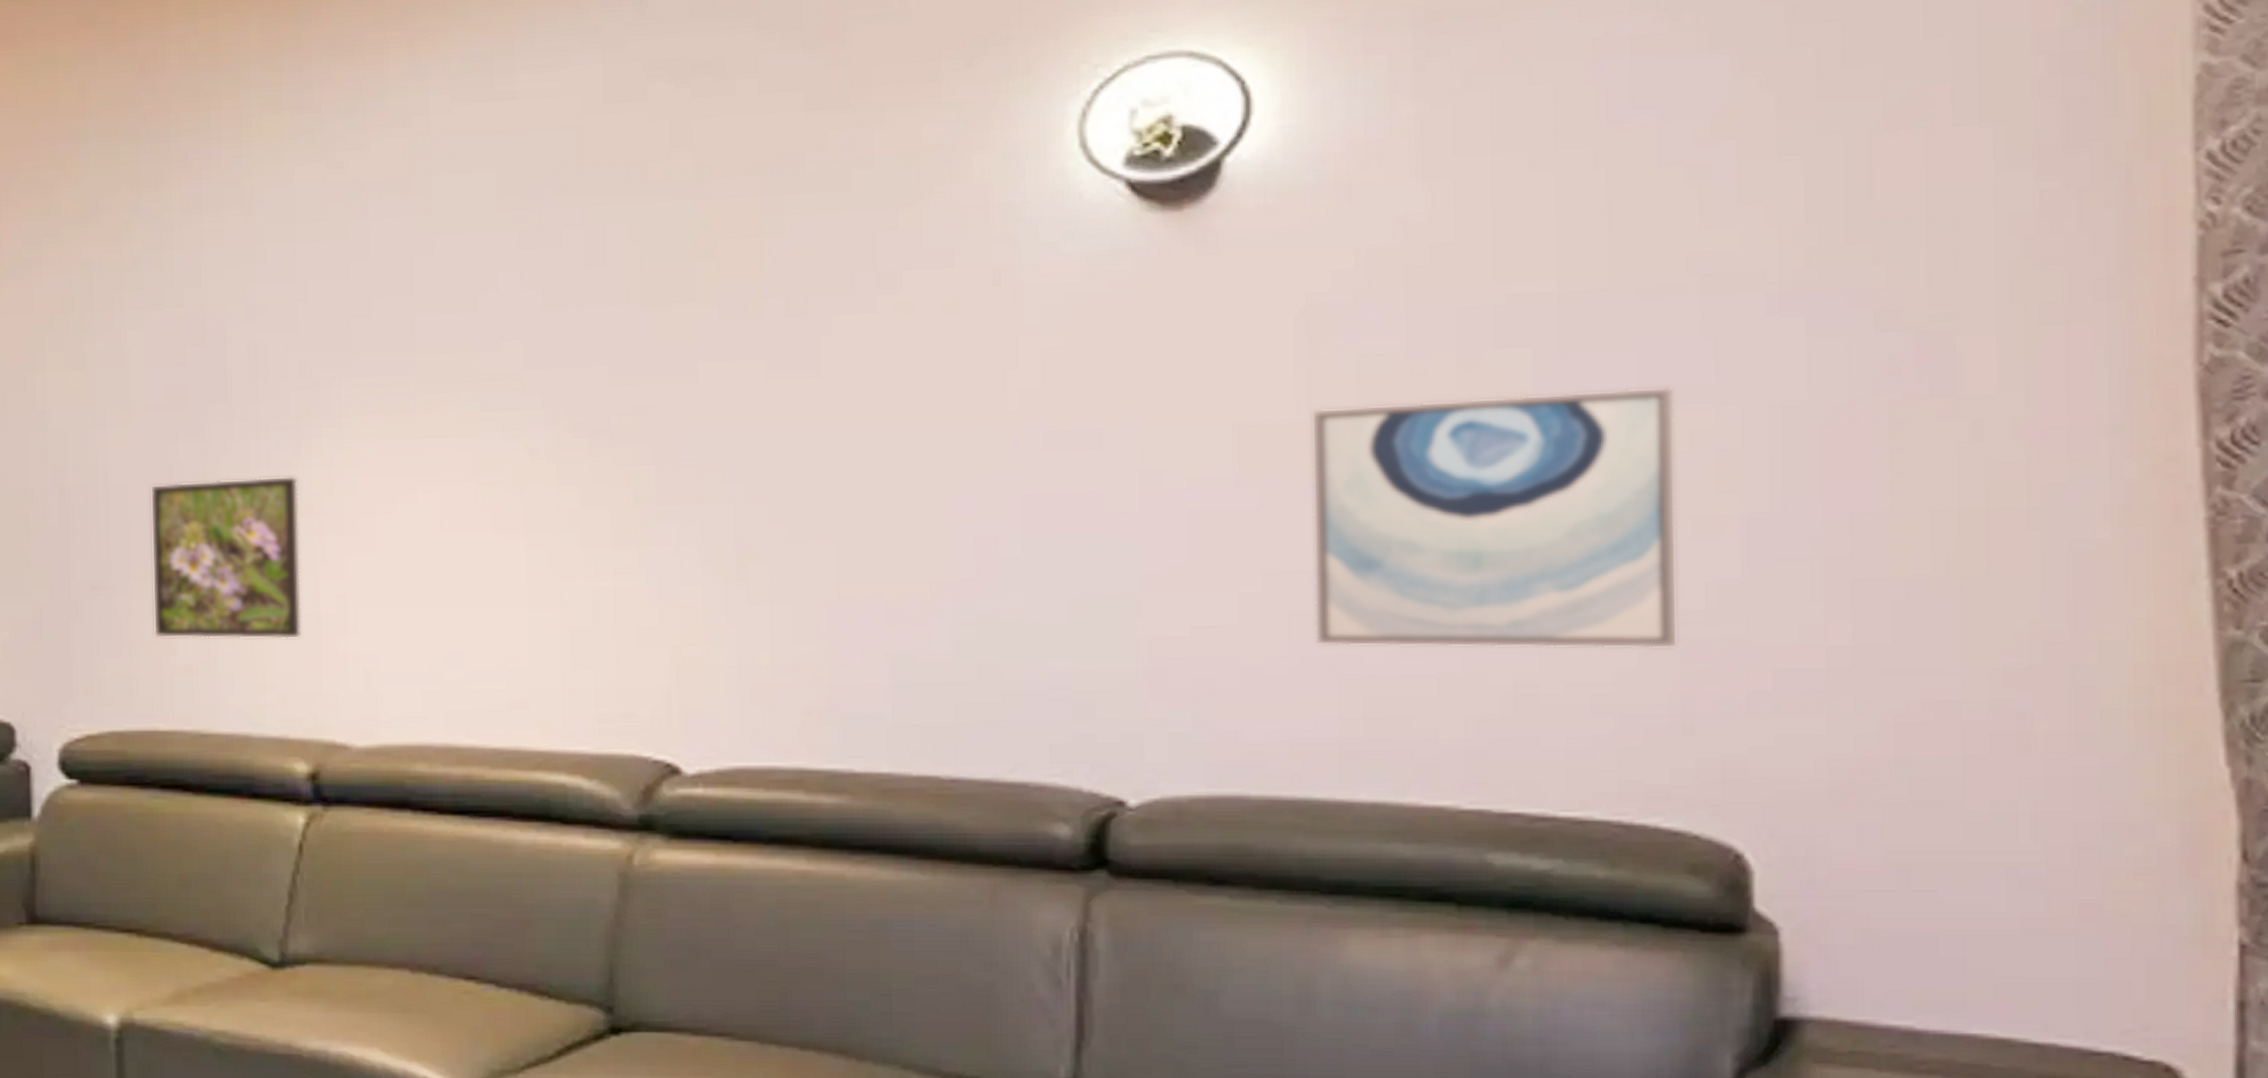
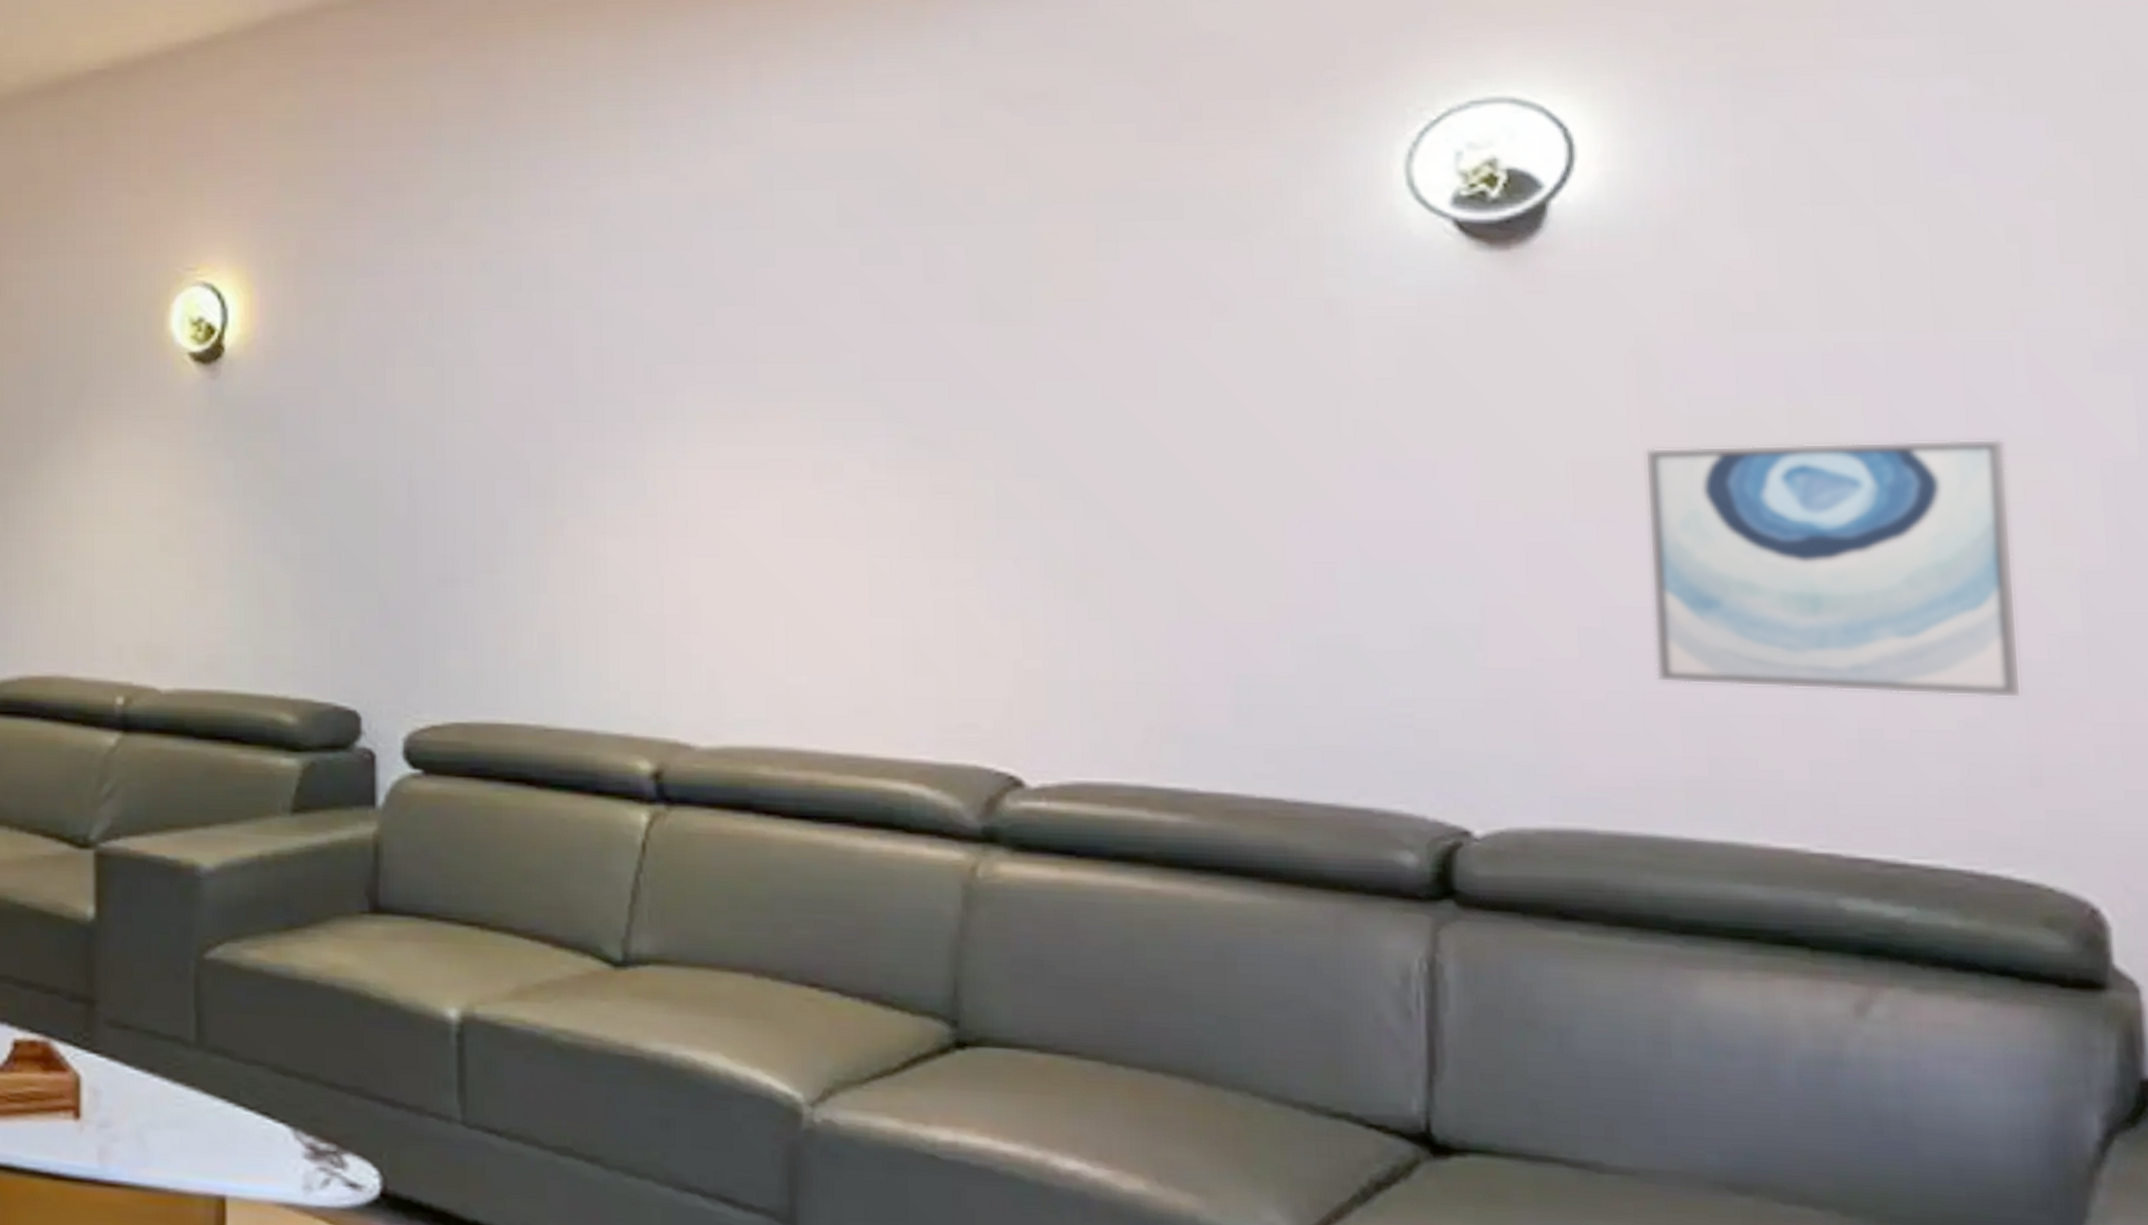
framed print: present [150,476,302,640] -> none [496,477,646,638]

